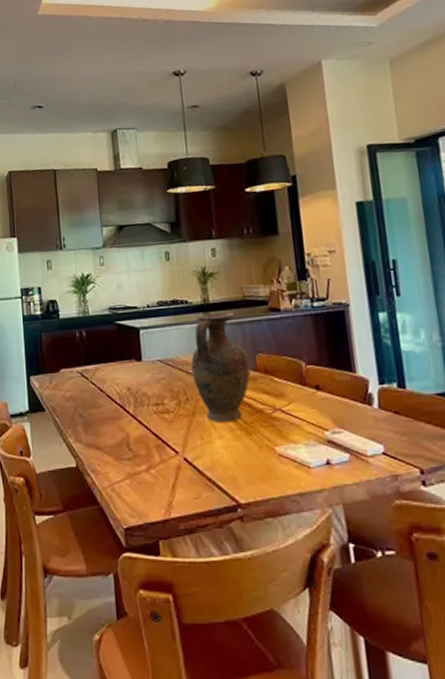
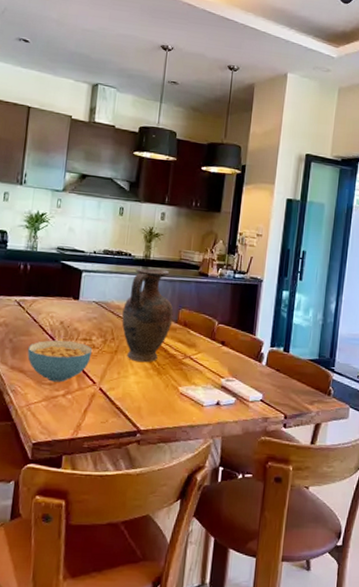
cereal bowl: none [99,408,168,456] -> present [27,340,93,383]

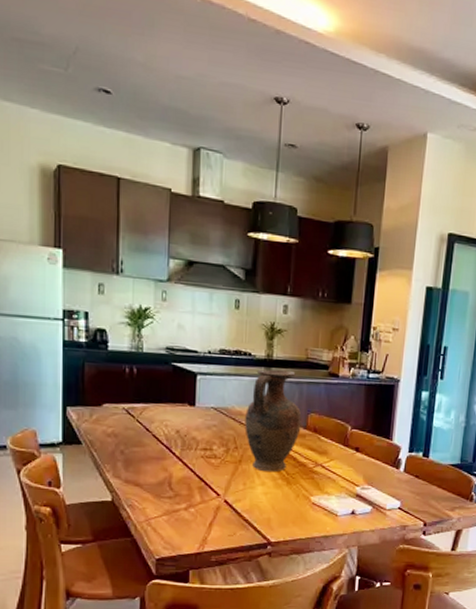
cereal bowl: present [27,340,93,383] -> none [141,451,214,495]

